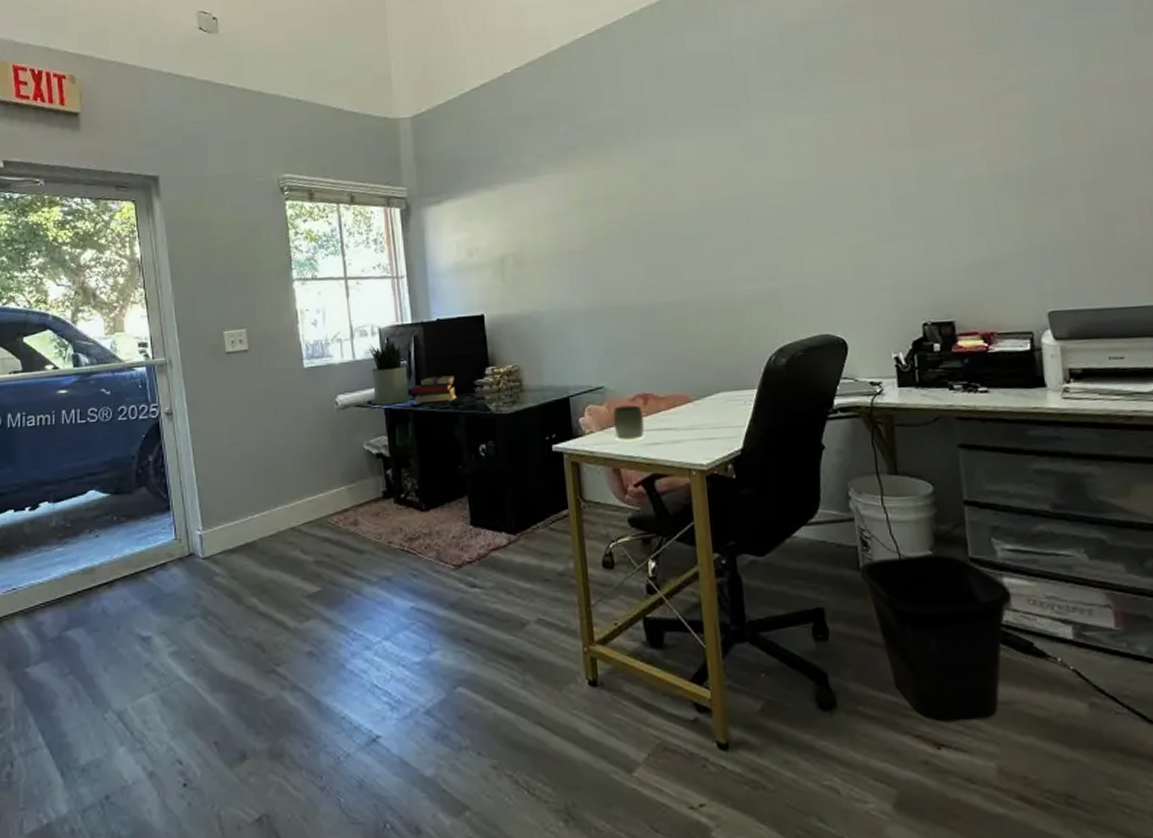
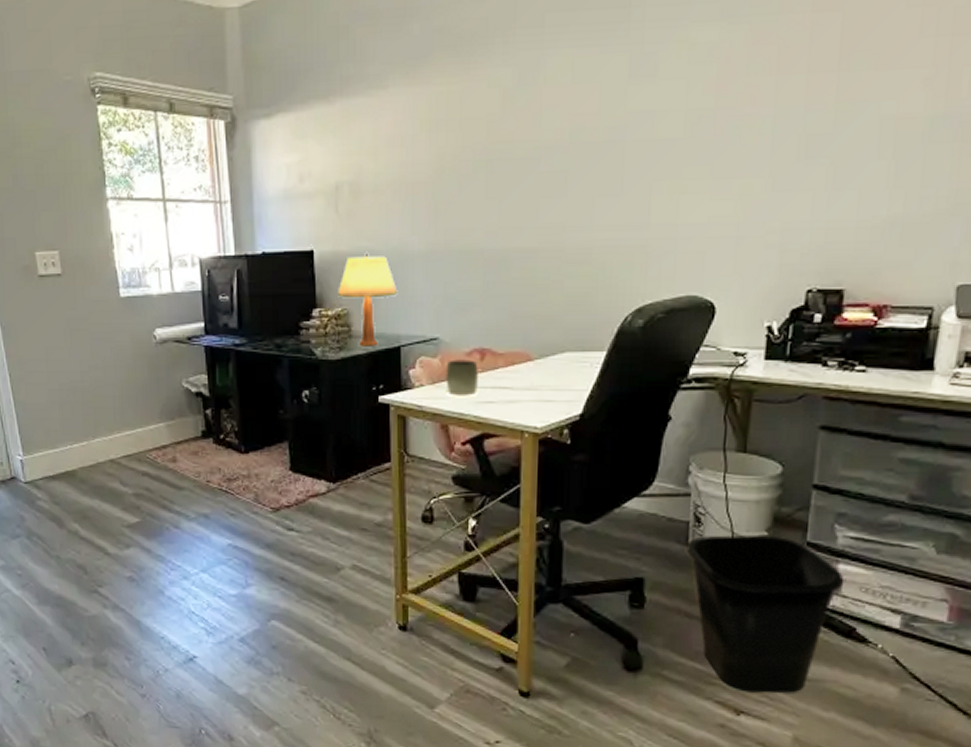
planter: present [369,342,413,406] -> none [188,275,235,342]
books: present [410,375,457,404] -> none [232,315,281,344]
table lamp: none [508,314,563,400] -> present [338,253,398,347]

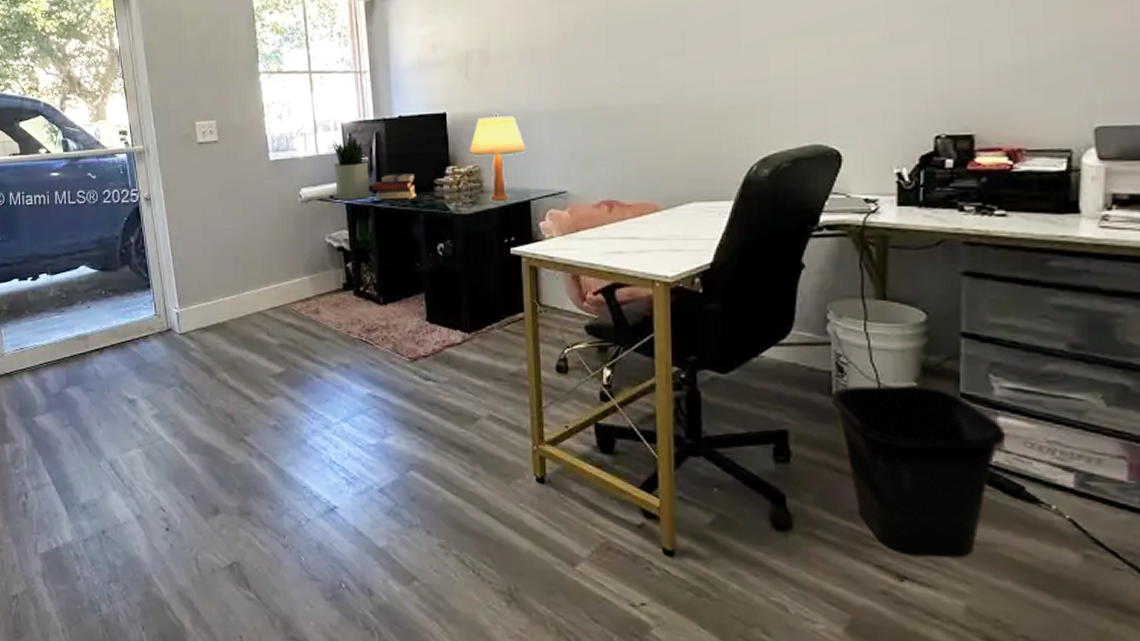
planter: none [188,275,235,342] -> present [331,138,374,200]
books: none [232,315,281,344] -> present [371,173,416,201]
mug: present [445,360,478,396] -> none [575,211,607,247]

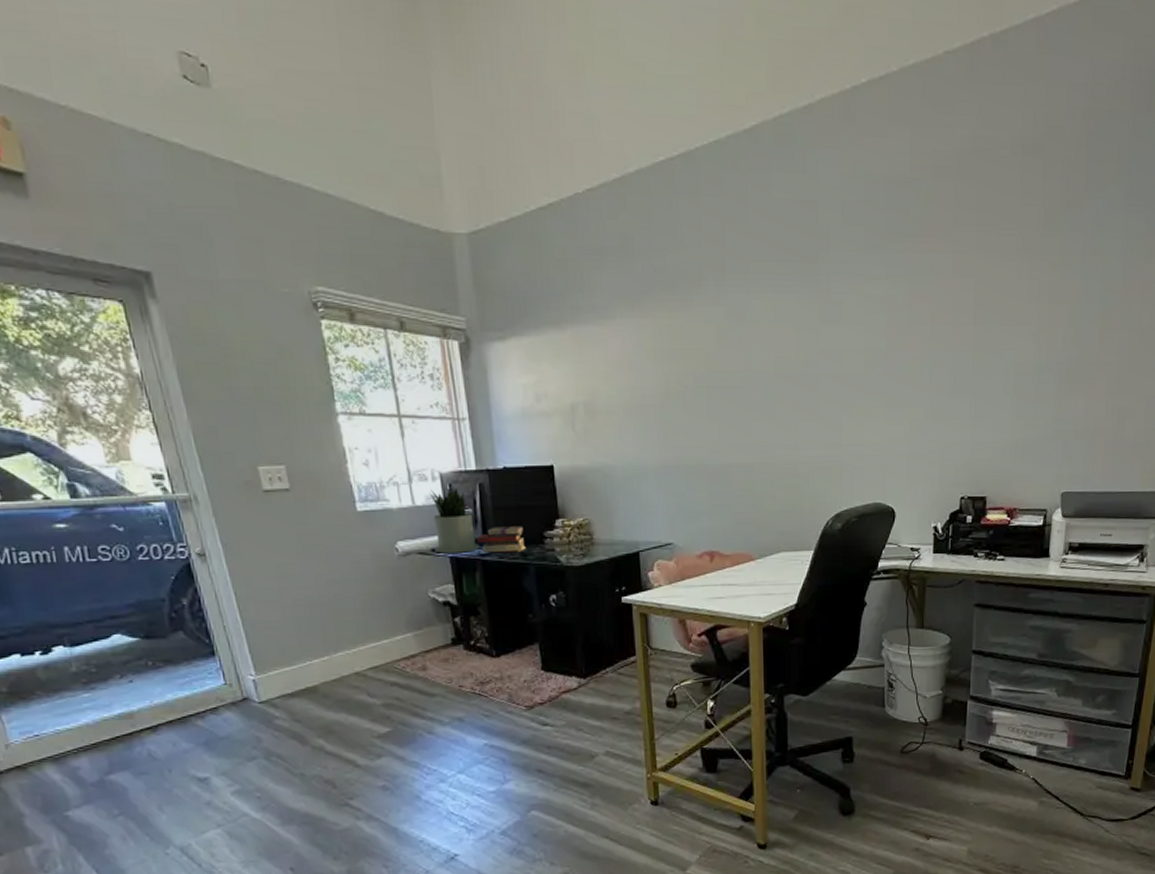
table lamp: present [469,114,527,201] -> none [578,468,634,553]
waste bin: present [830,385,1004,558] -> none [883,693,996,820]

